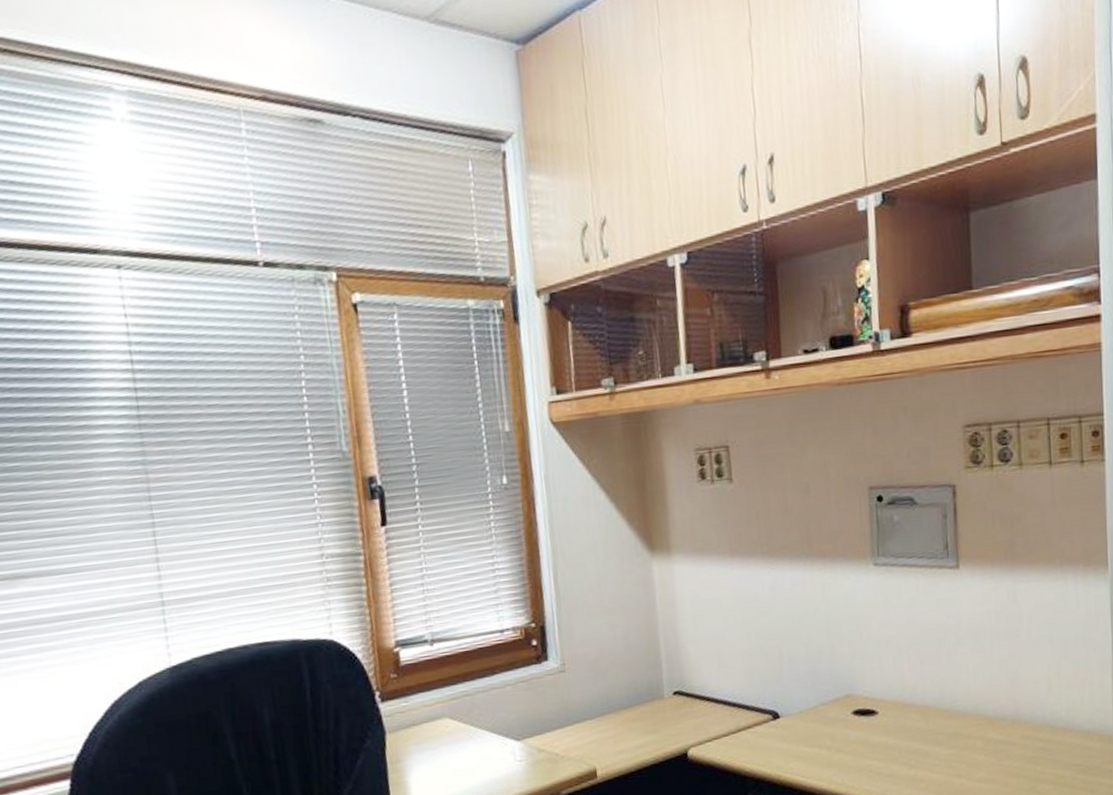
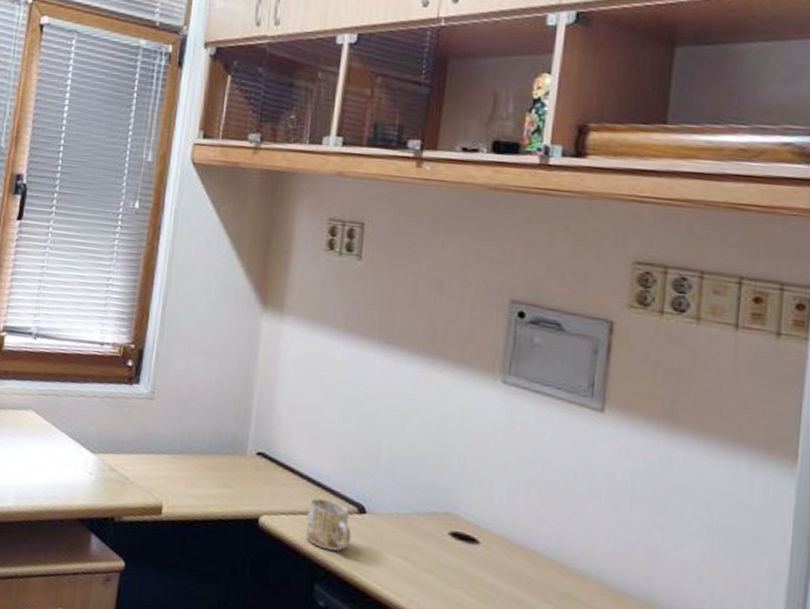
mug: none [729,716,772,761] -> present [306,498,352,551]

